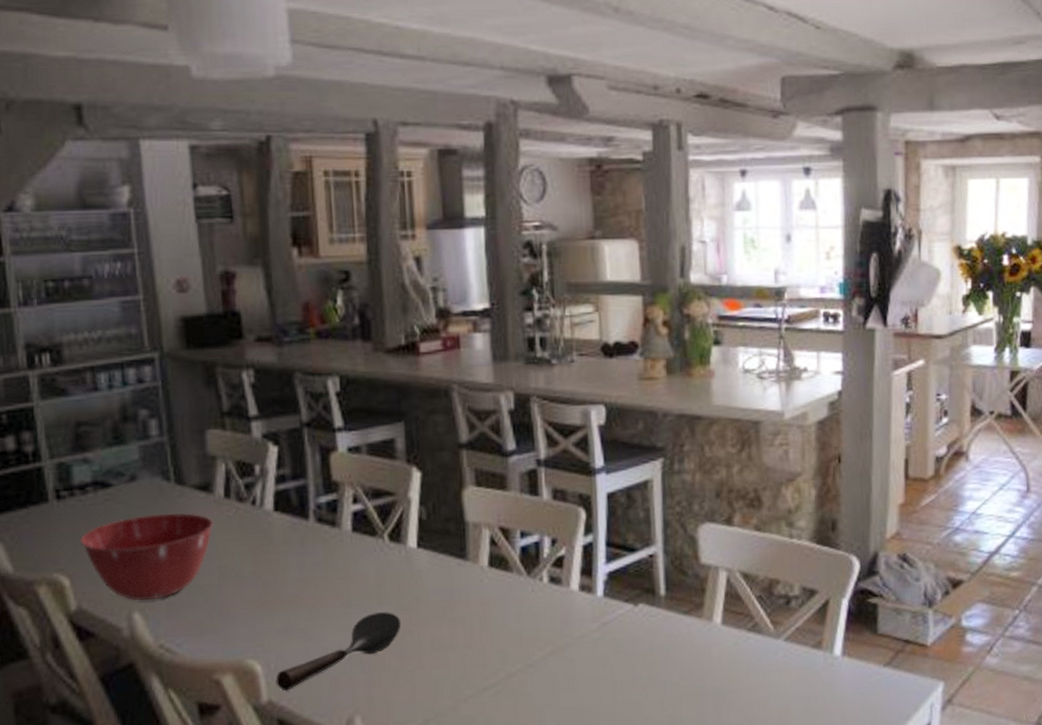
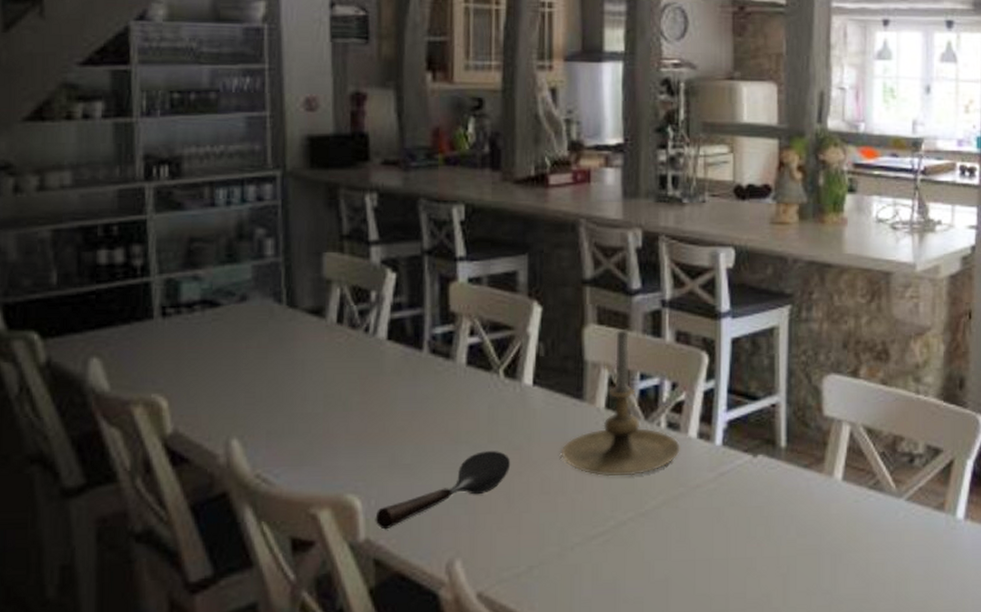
mixing bowl: present [80,513,213,601] -> none [183,336,323,427]
candle holder: none [448,489,563,632] -> present [560,328,680,477]

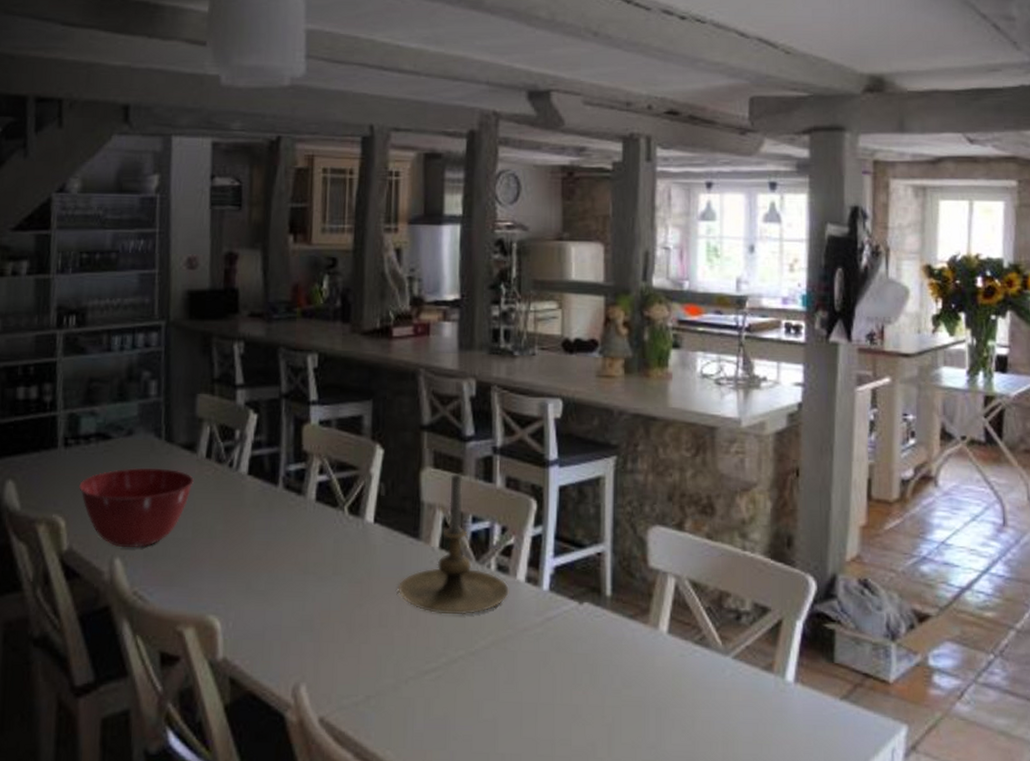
mixing bowl: none [183,336,323,427] -> present [79,467,194,548]
spoon: present [375,451,511,530] -> none [232,583,353,651]

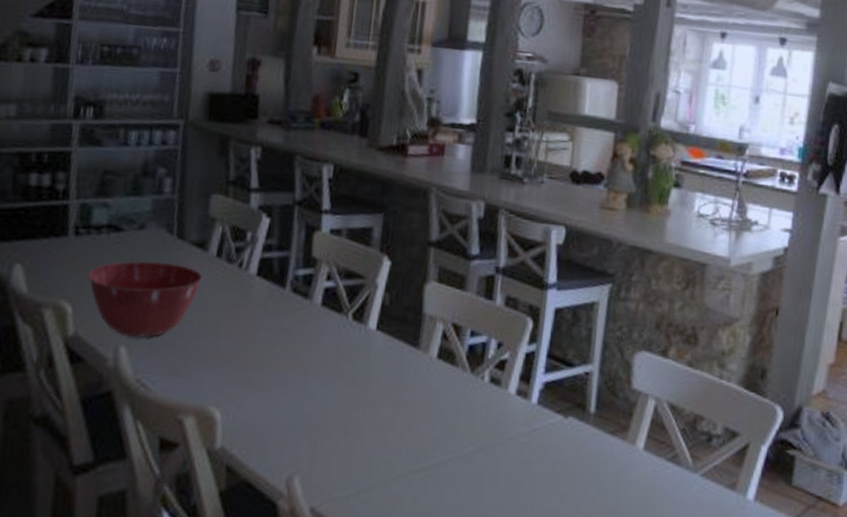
candle holder: present [397,472,509,615] -> none [394,288,500,422]

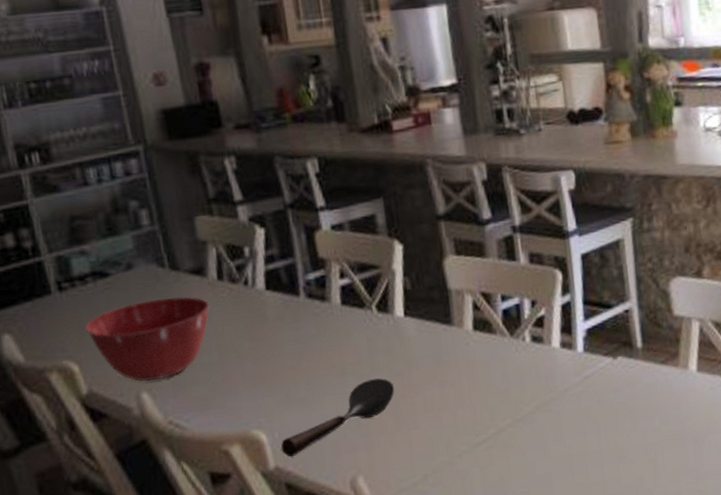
spoon: none [230,383,351,441] -> present [280,378,395,457]

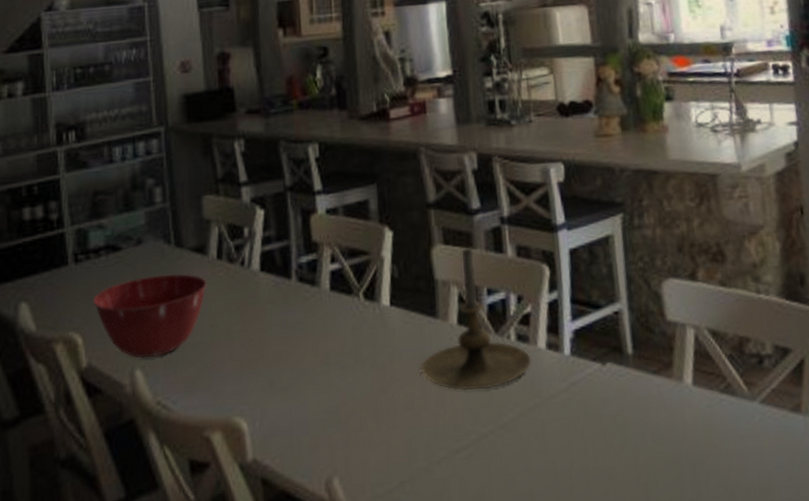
spoon: present [280,378,395,457] -> none [260,370,377,450]
candle holder: none [438,256,547,391] -> present [420,246,532,391]

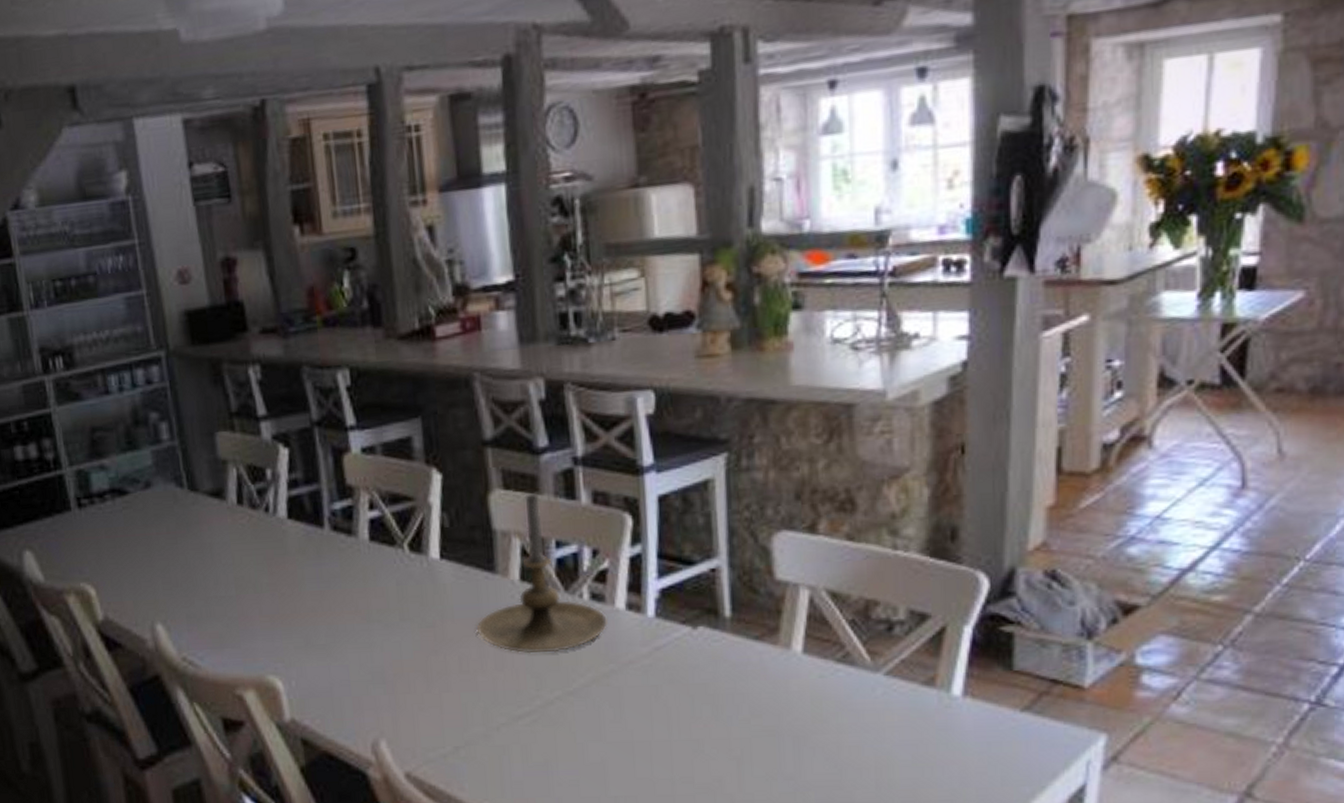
mixing bowl: present [93,274,207,359] -> none [102,521,228,612]

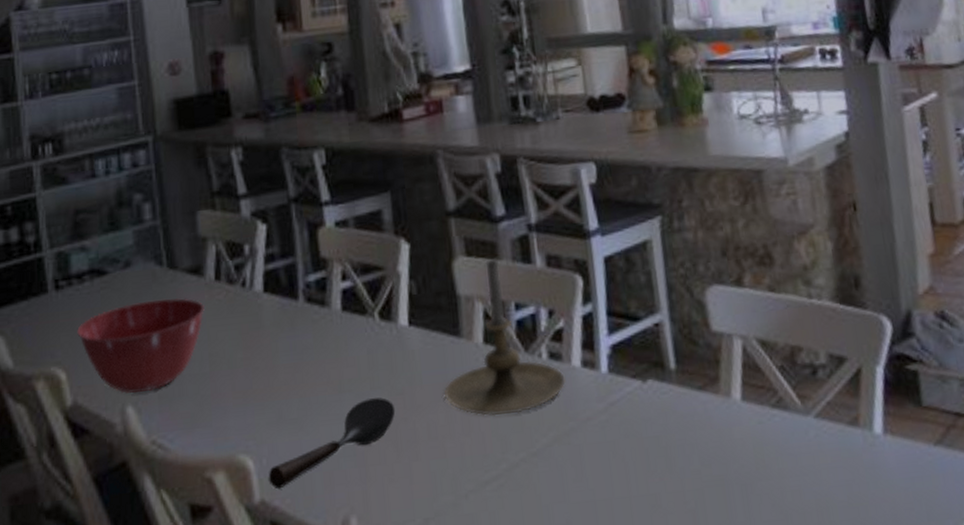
mixing bowl: none [102,521,228,612] -> present [77,298,204,394]
spoon: none [297,629,426,710] -> present [268,397,396,490]

